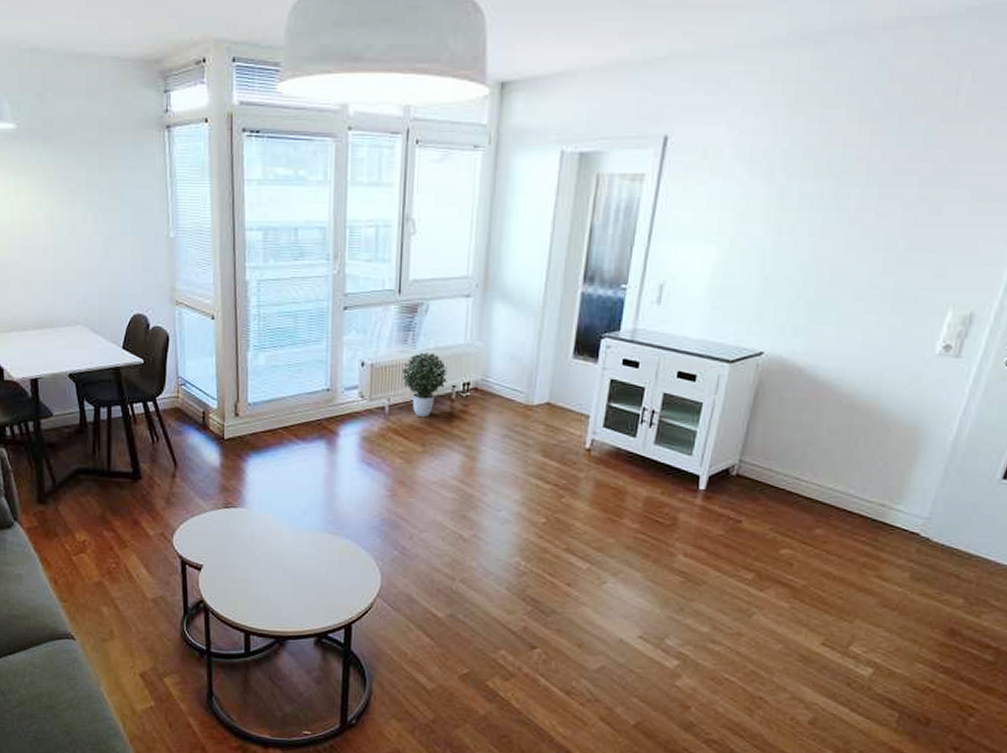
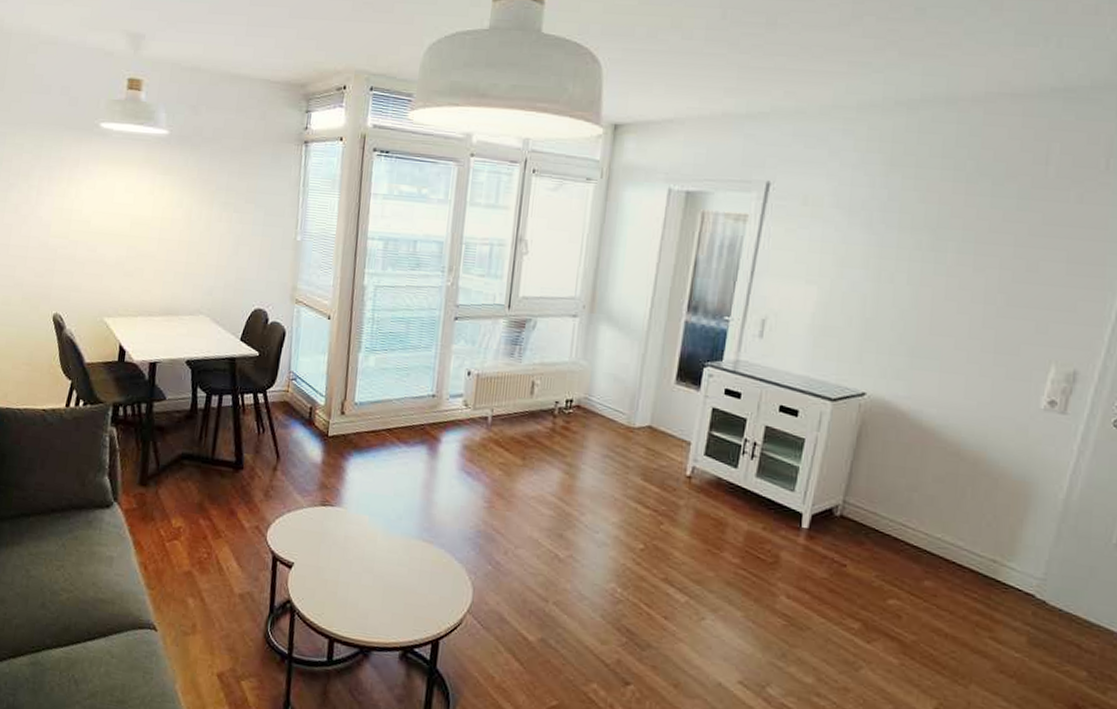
potted plant: present [401,352,448,418] -> none [505,366,551,431]

